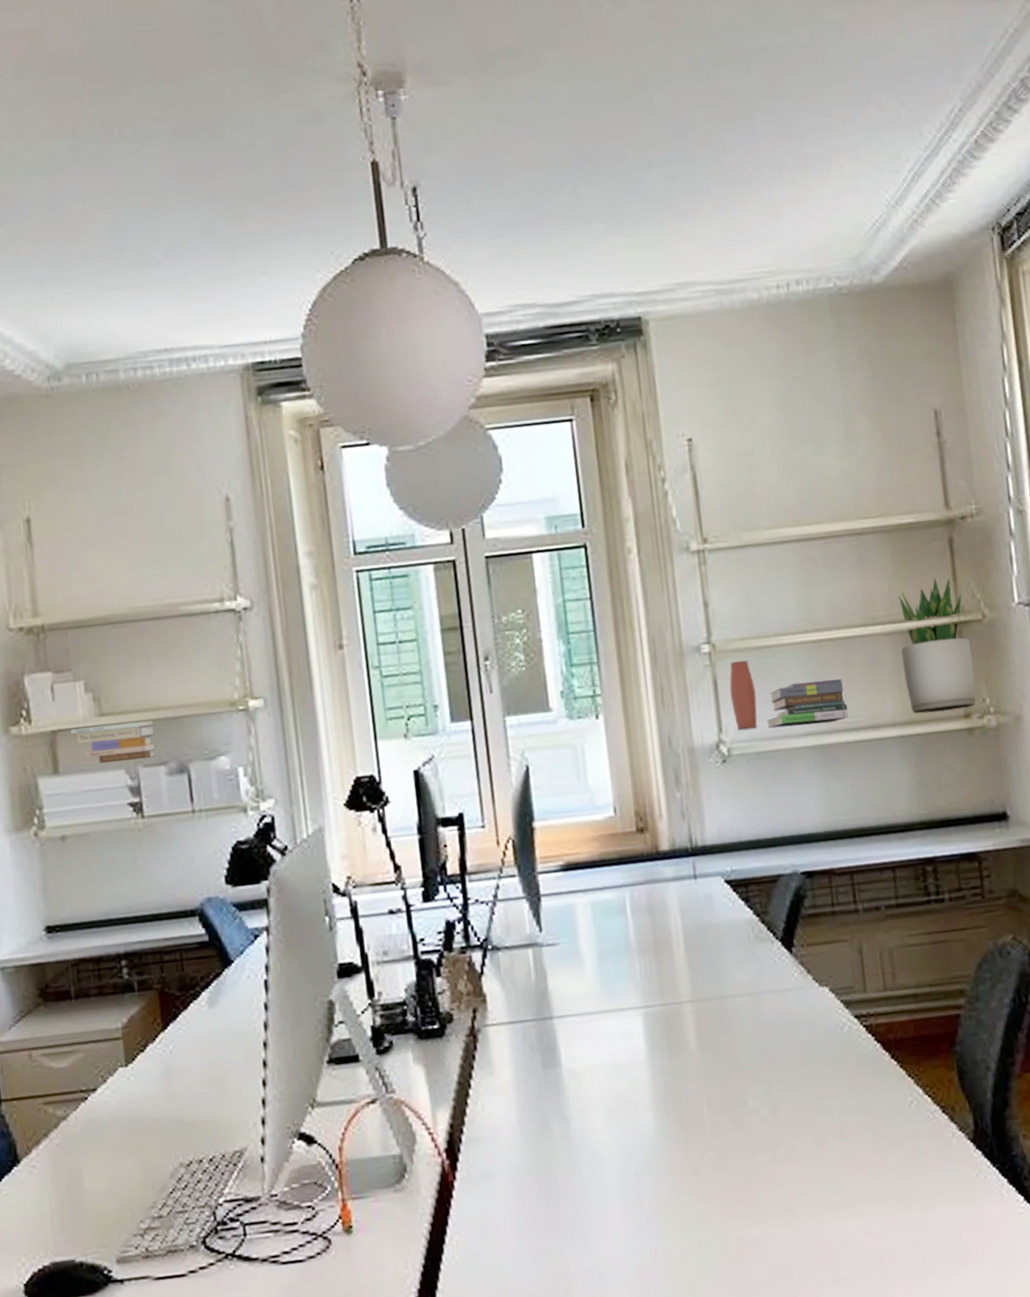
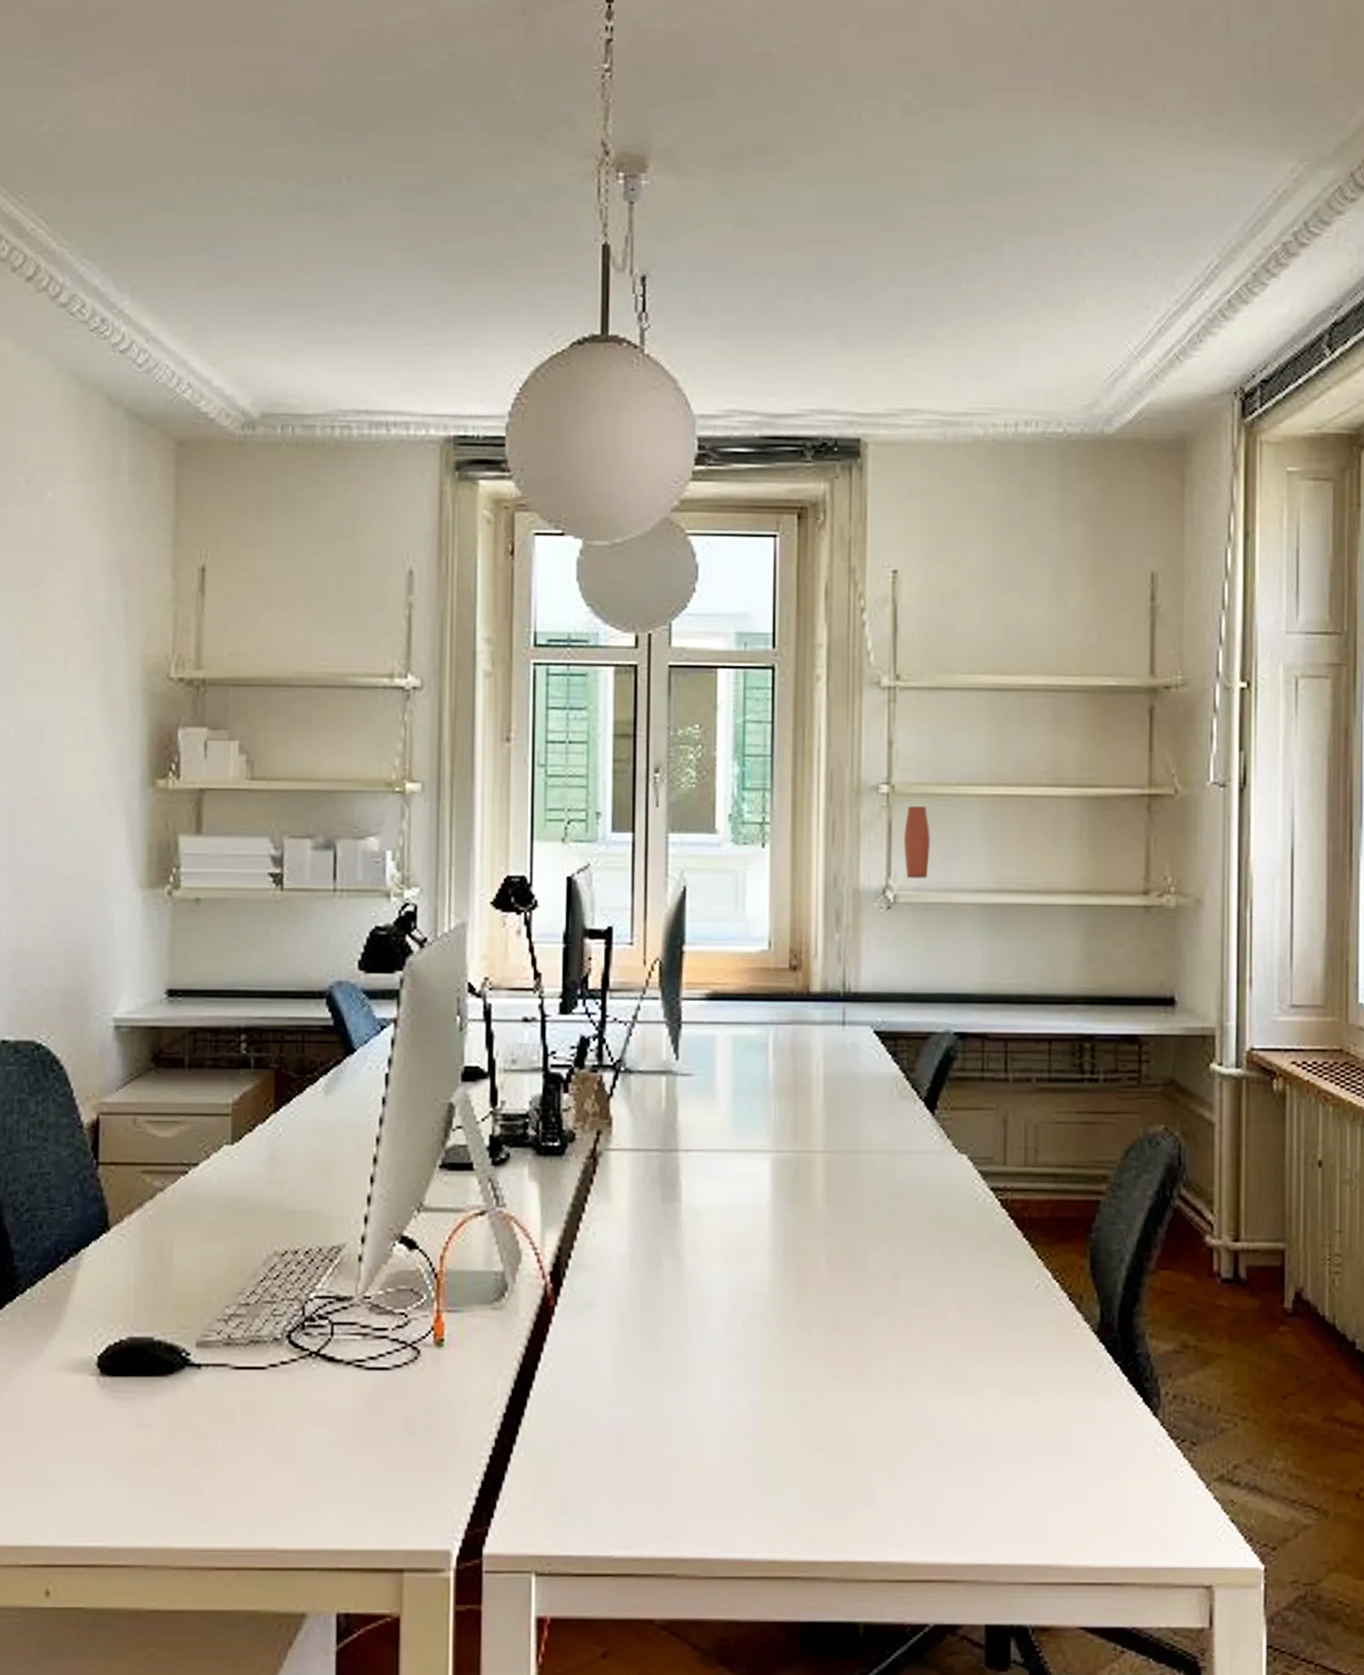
books: present [71,720,156,764] -> none [219,790,306,830]
books: present [767,679,848,729] -> none [938,836,1023,882]
planter: present [898,578,976,714] -> none [1085,746,1159,885]

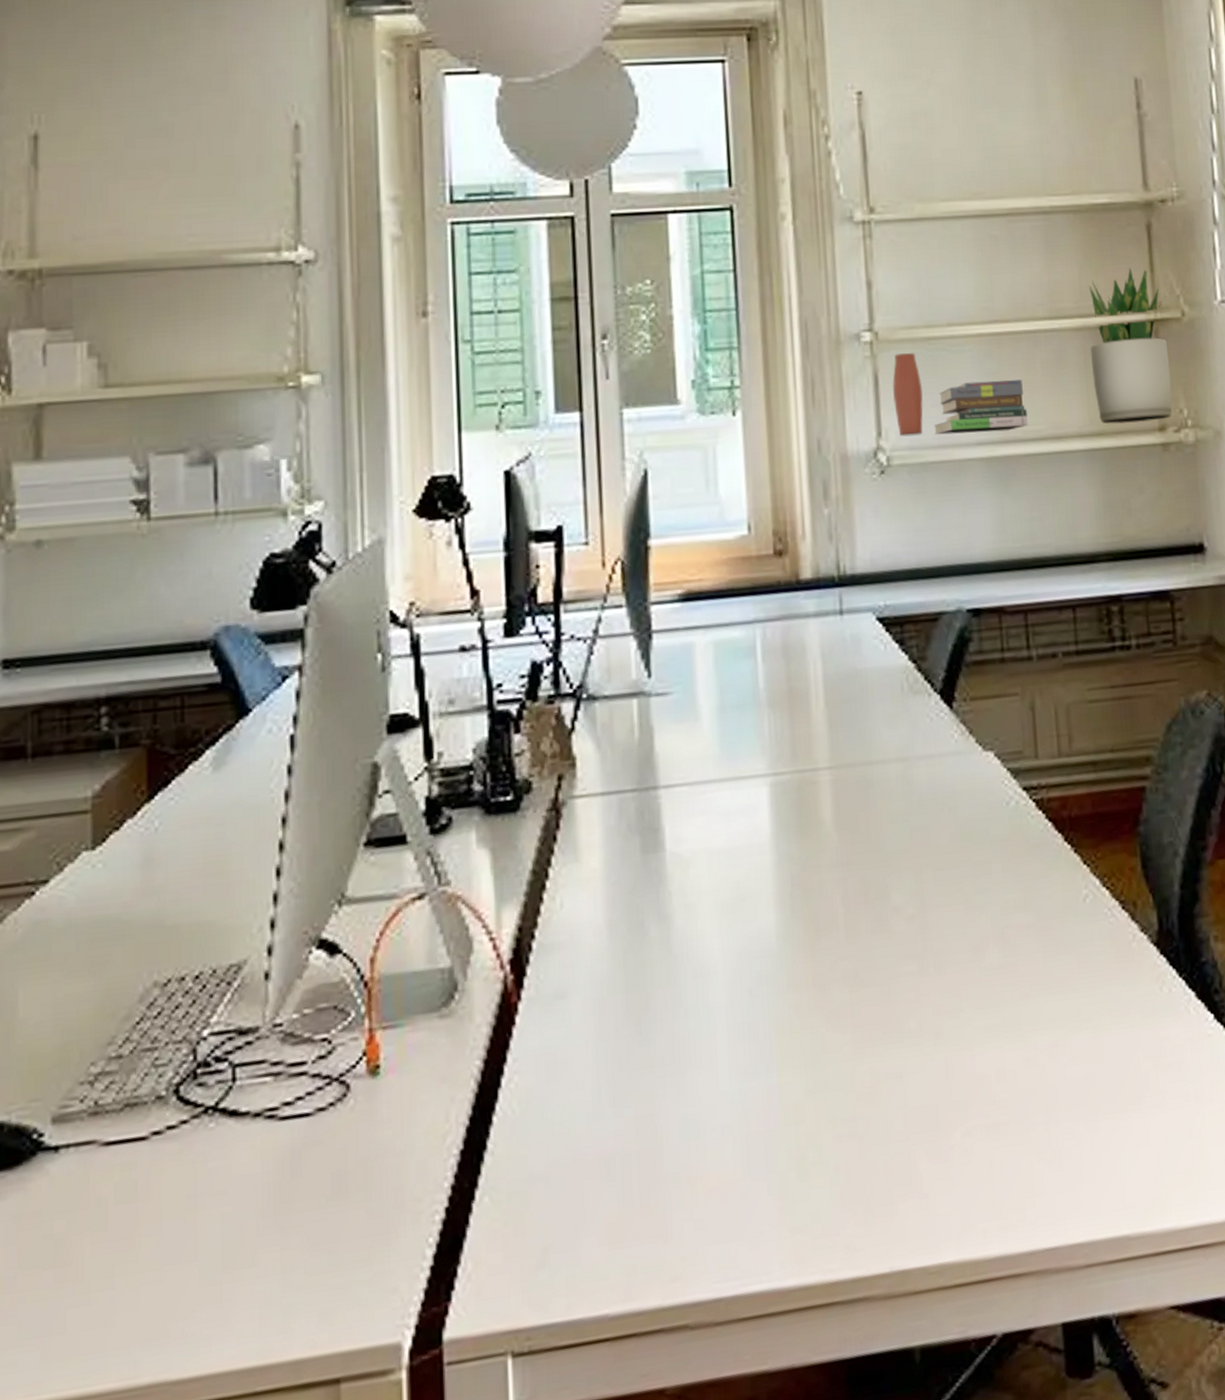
books: none [938,836,1023,882] -> present [934,380,1028,435]
planter: none [1085,746,1159,885] -> present [1089,268,1172,424]

